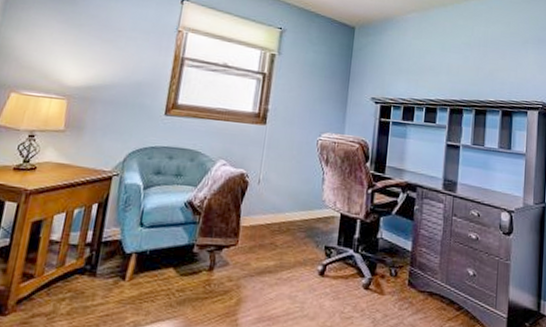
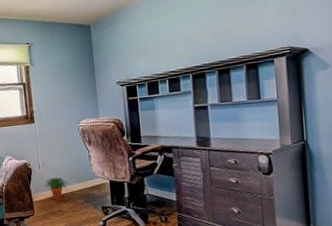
potted plant: none [259,197,291,230] -> present [44,176,68,201]

